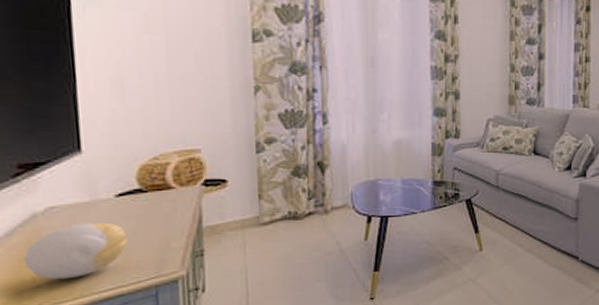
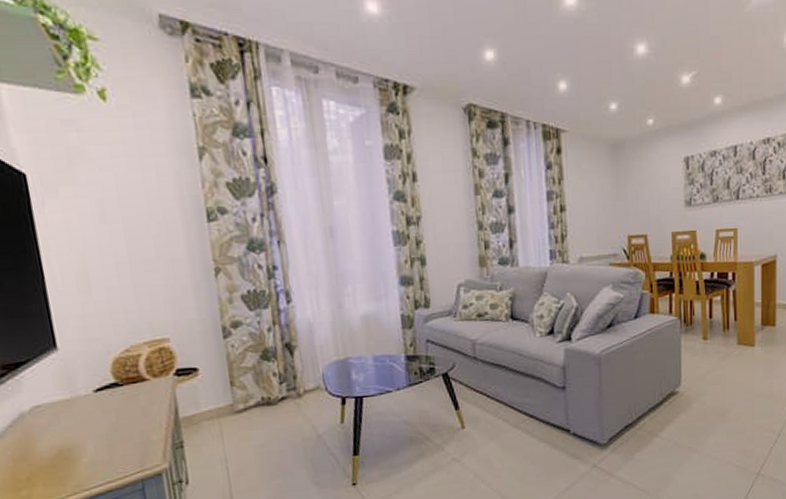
decorative ball: present [23,222,128,280] -> none [17,418,111,478]

